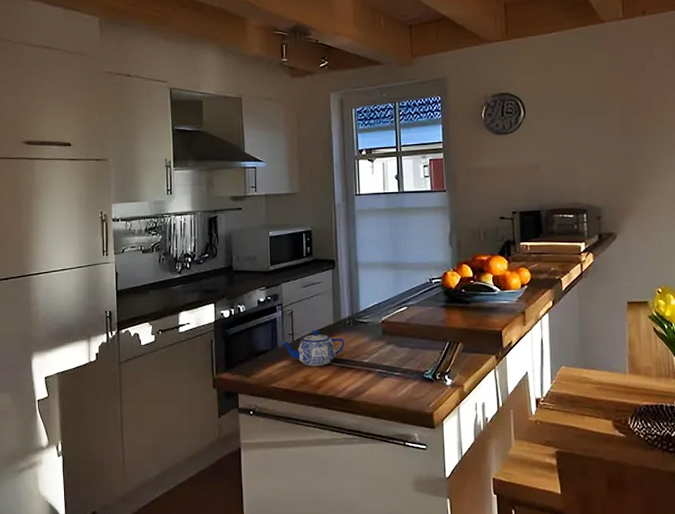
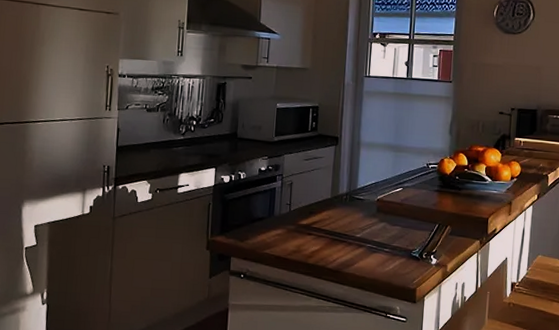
teapot: present [281,330,345,366] -> none [278,202,340,237]

